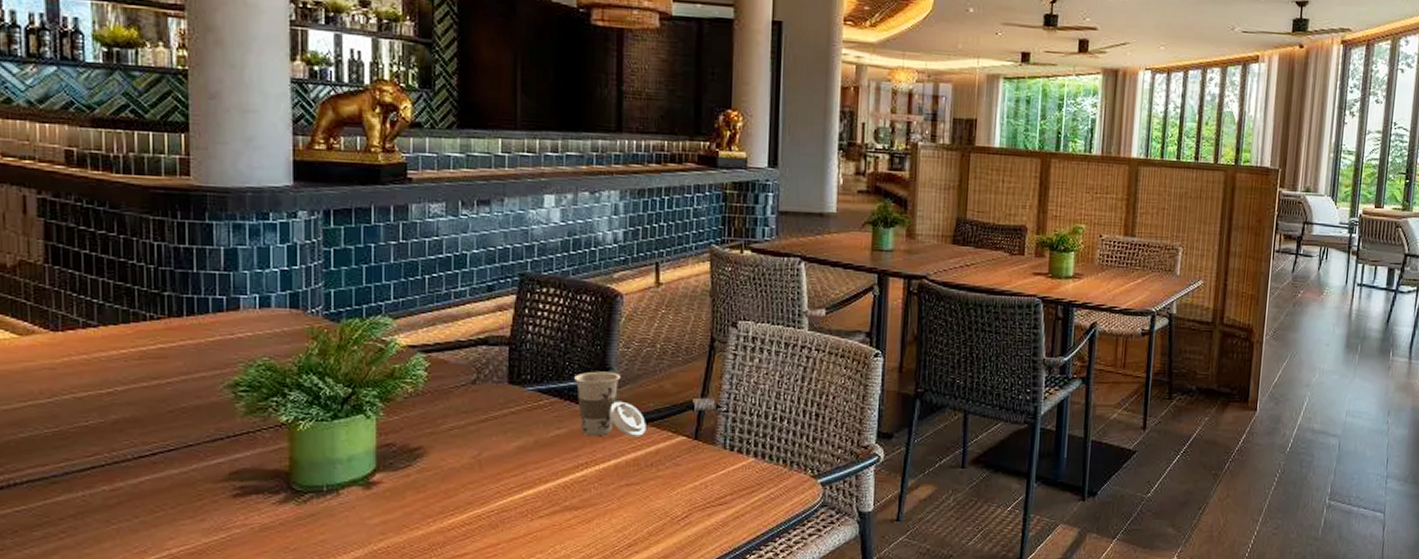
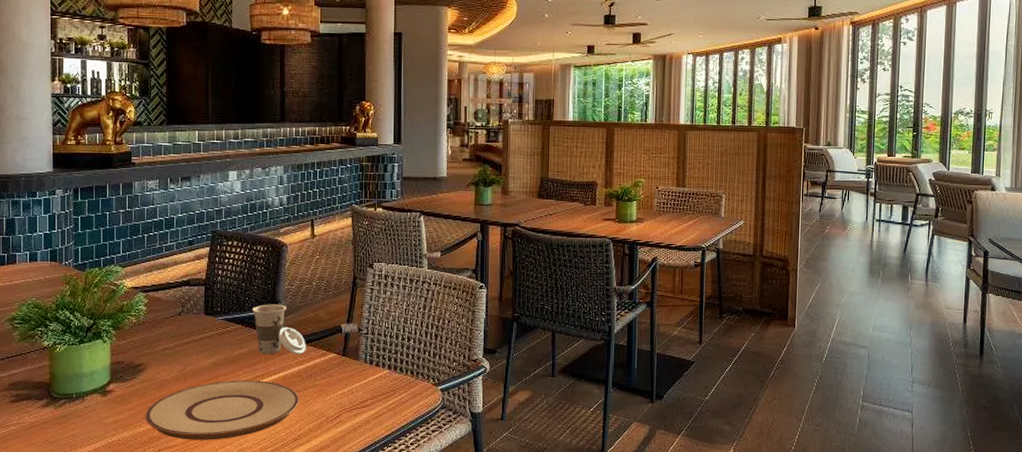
plate: none [425,469,636,547] -> present [145,380,300,440]

